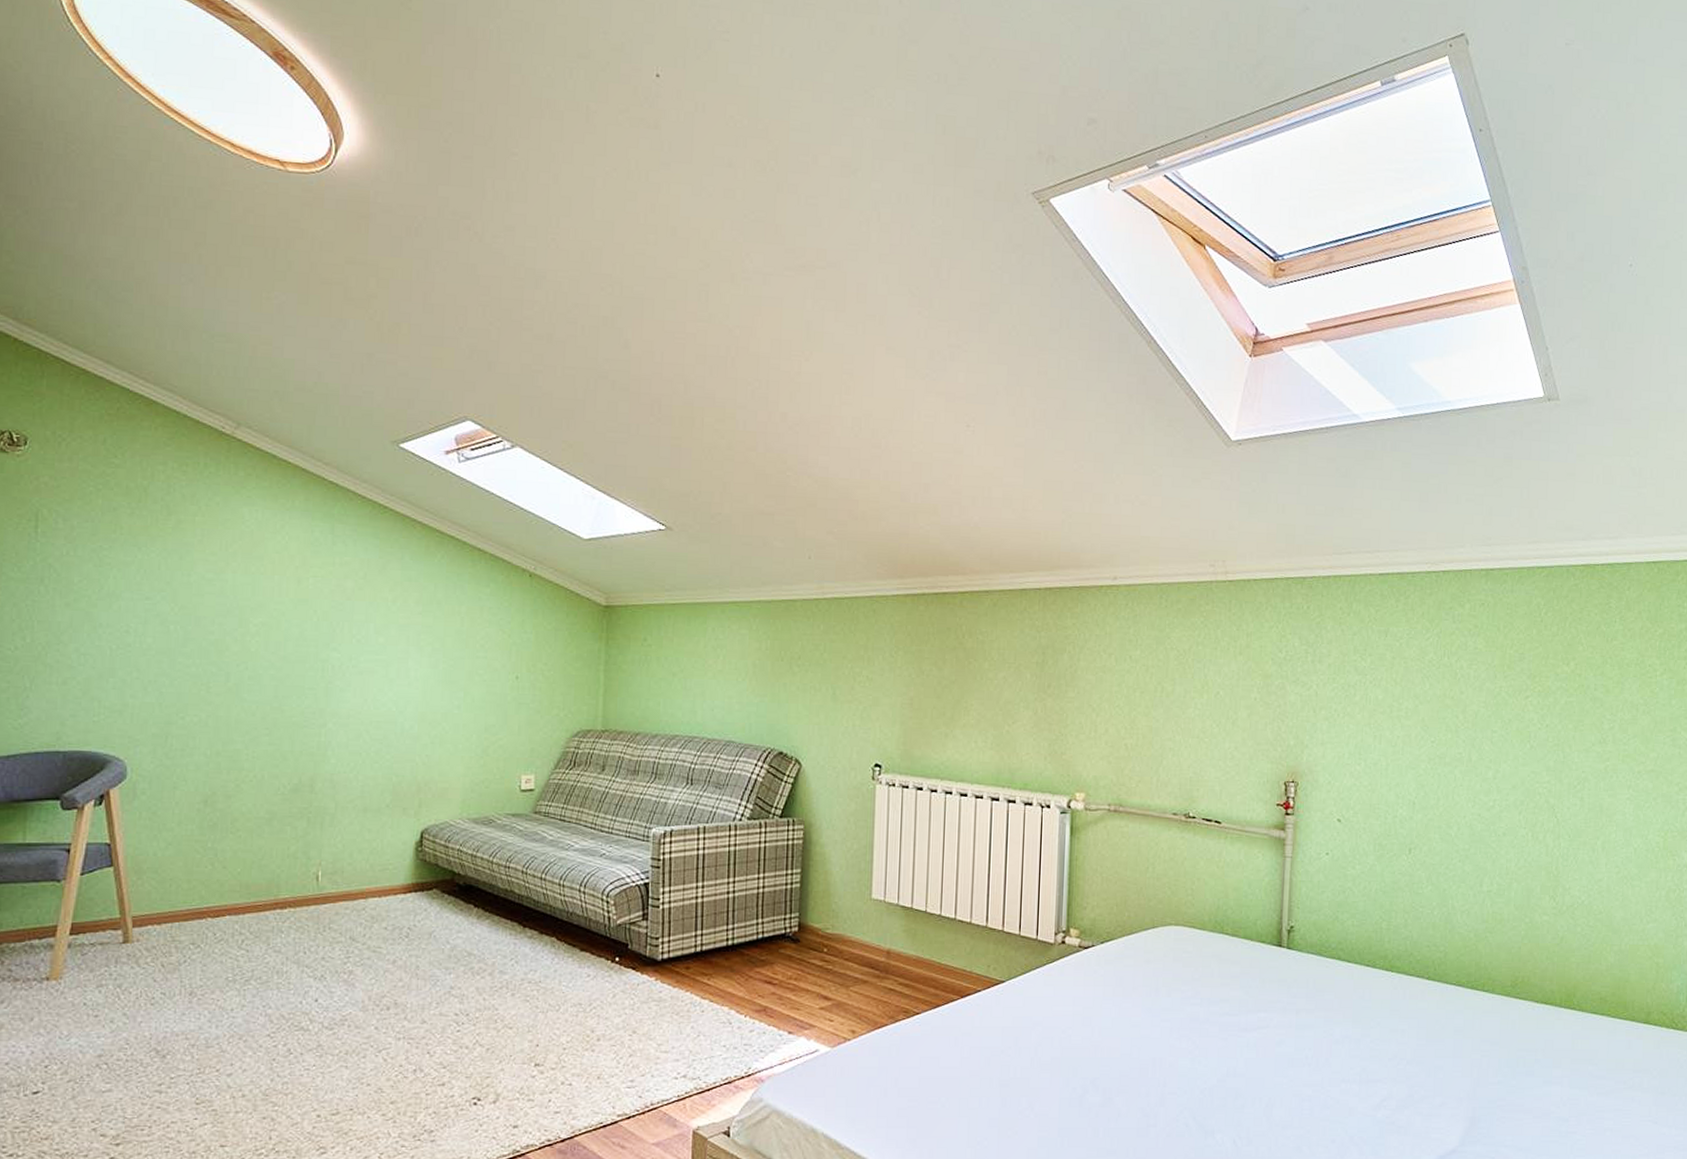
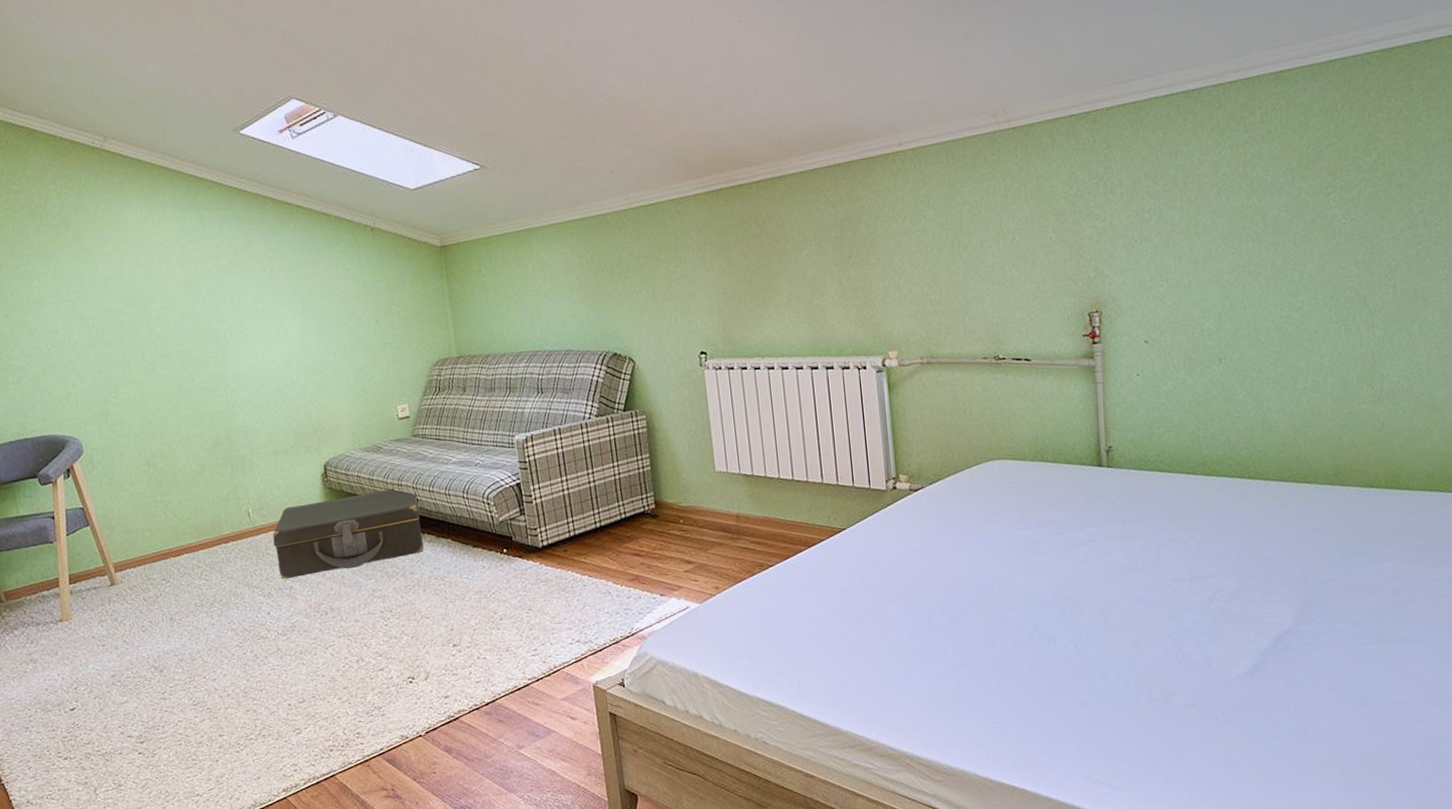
suitcase: none [340,870,525,962] -> present [272,489,424,580]

